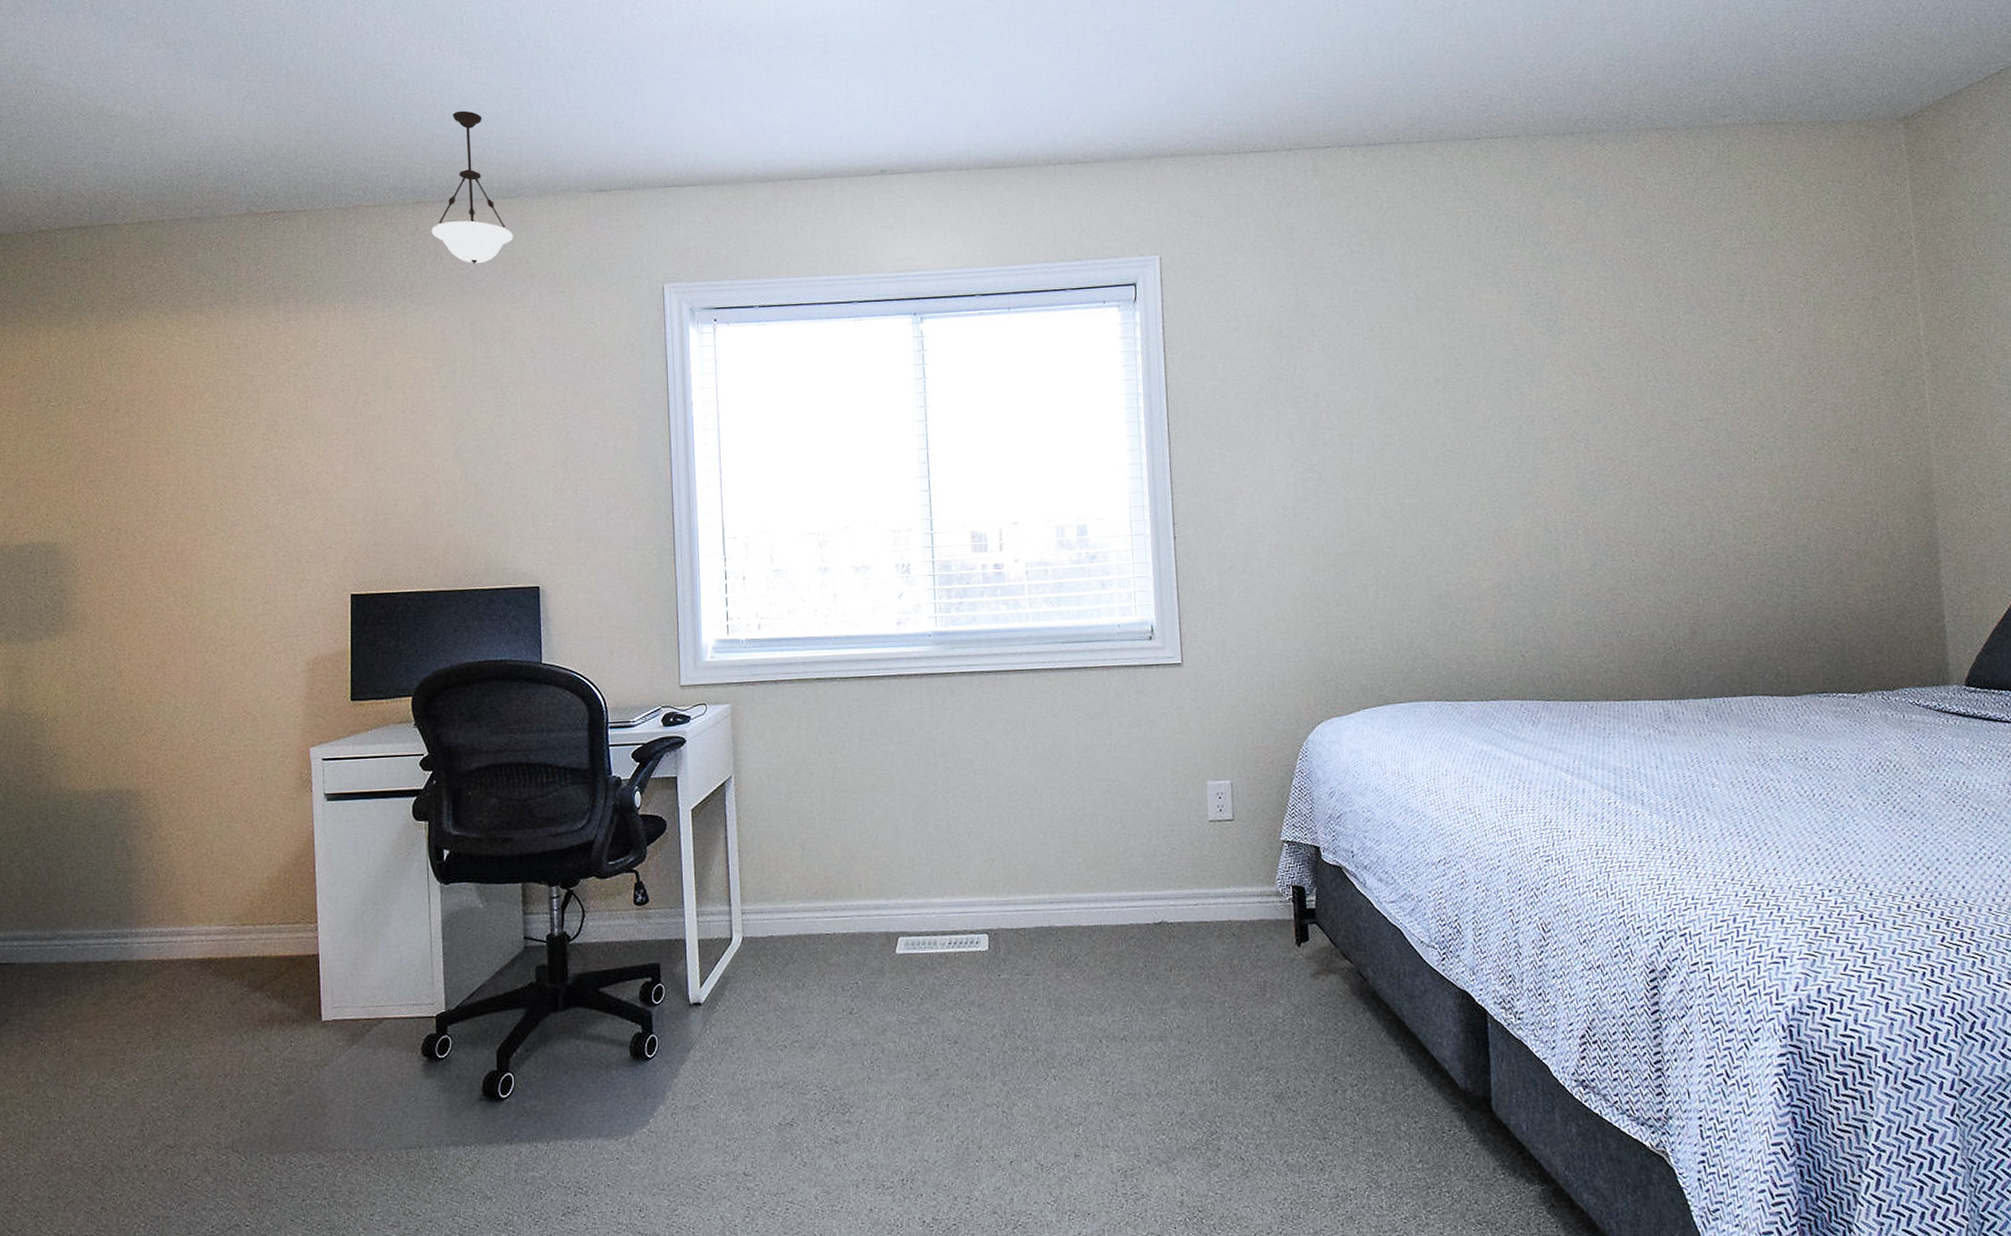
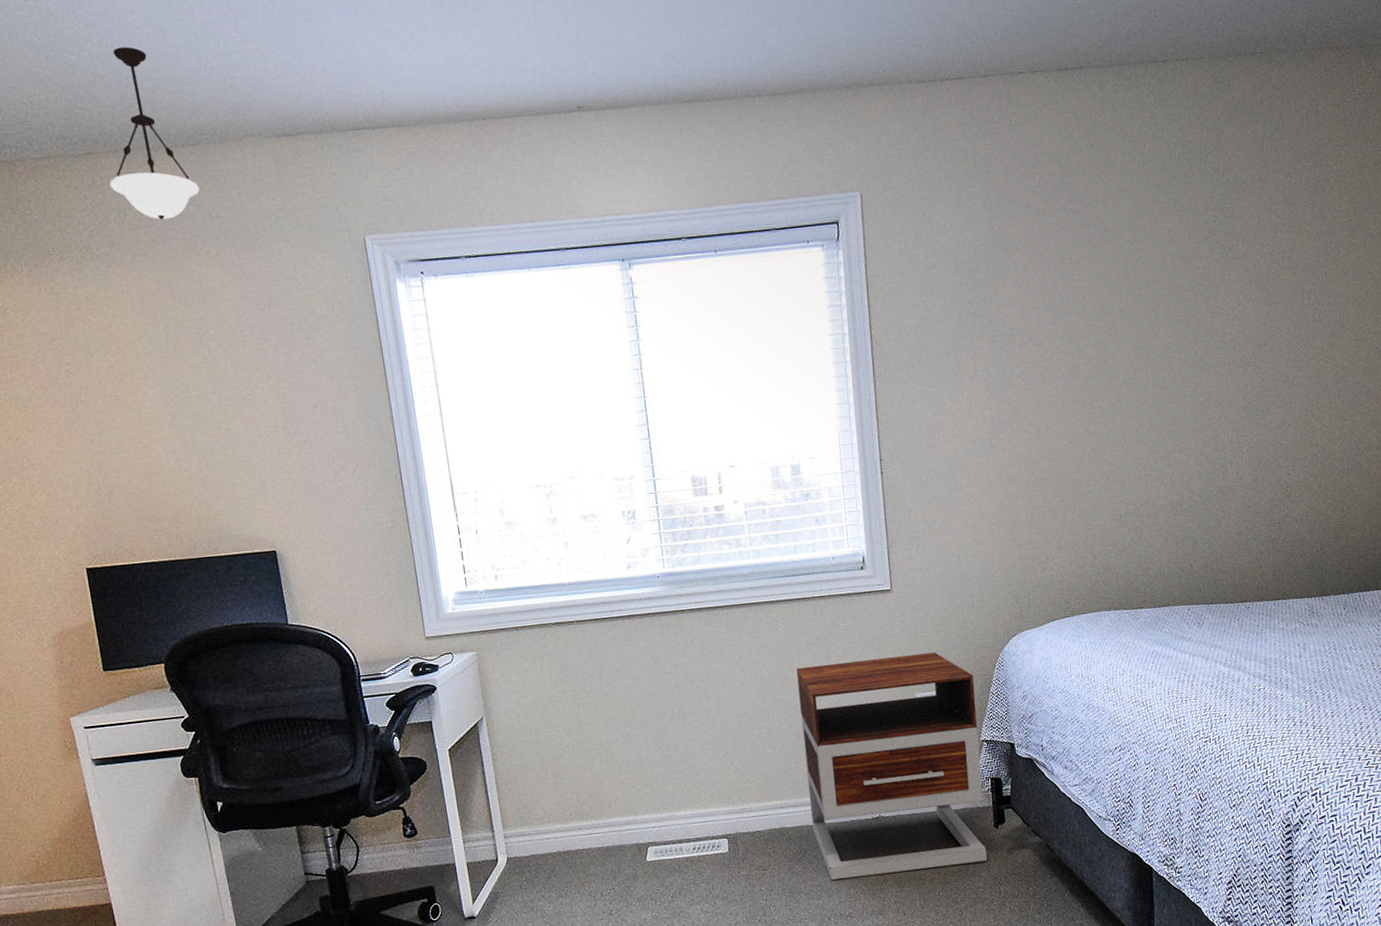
nightstand: none [1074,736,1288,995] -> present [796,652,988,881]

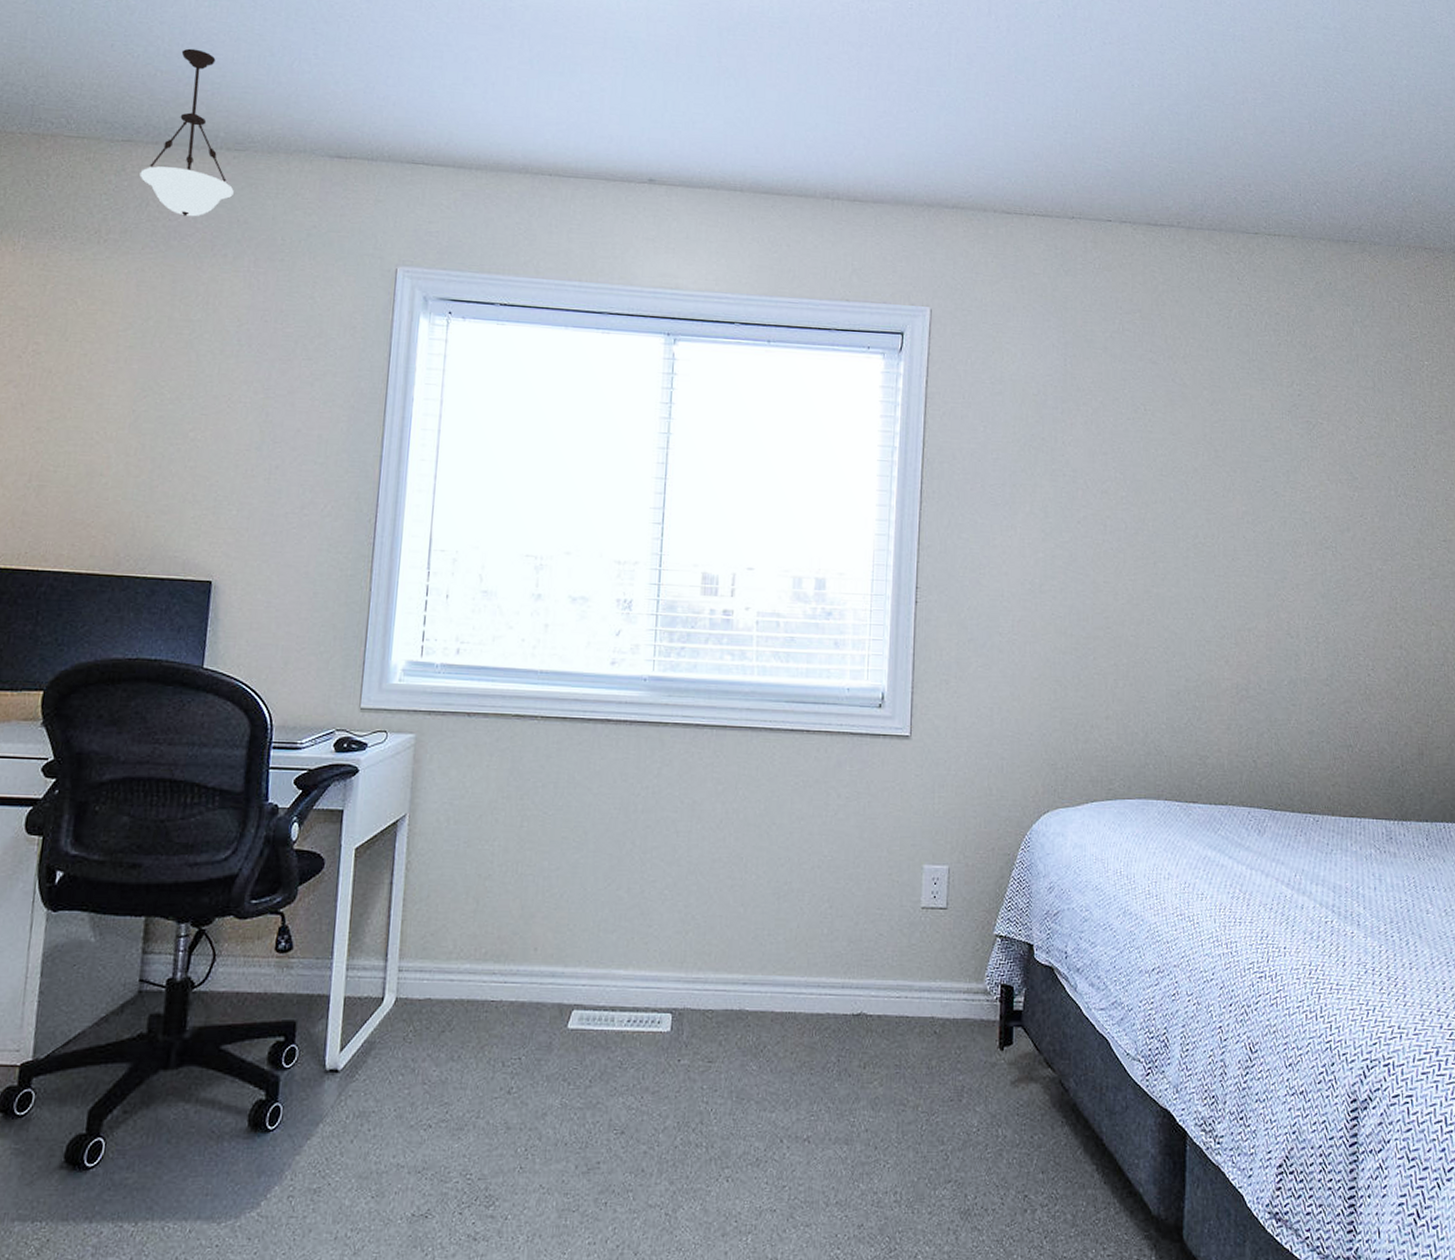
nightstand: present [796,652,988,881] -> none [778,812,993,1092]

